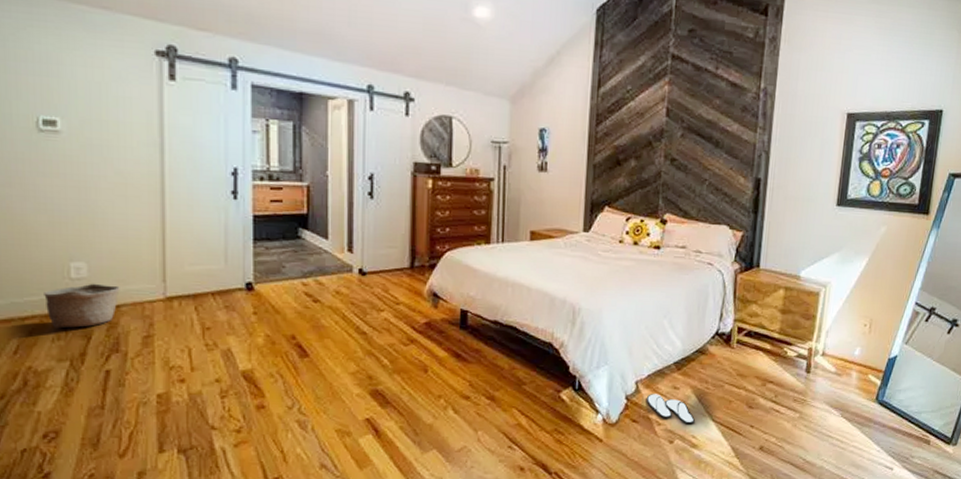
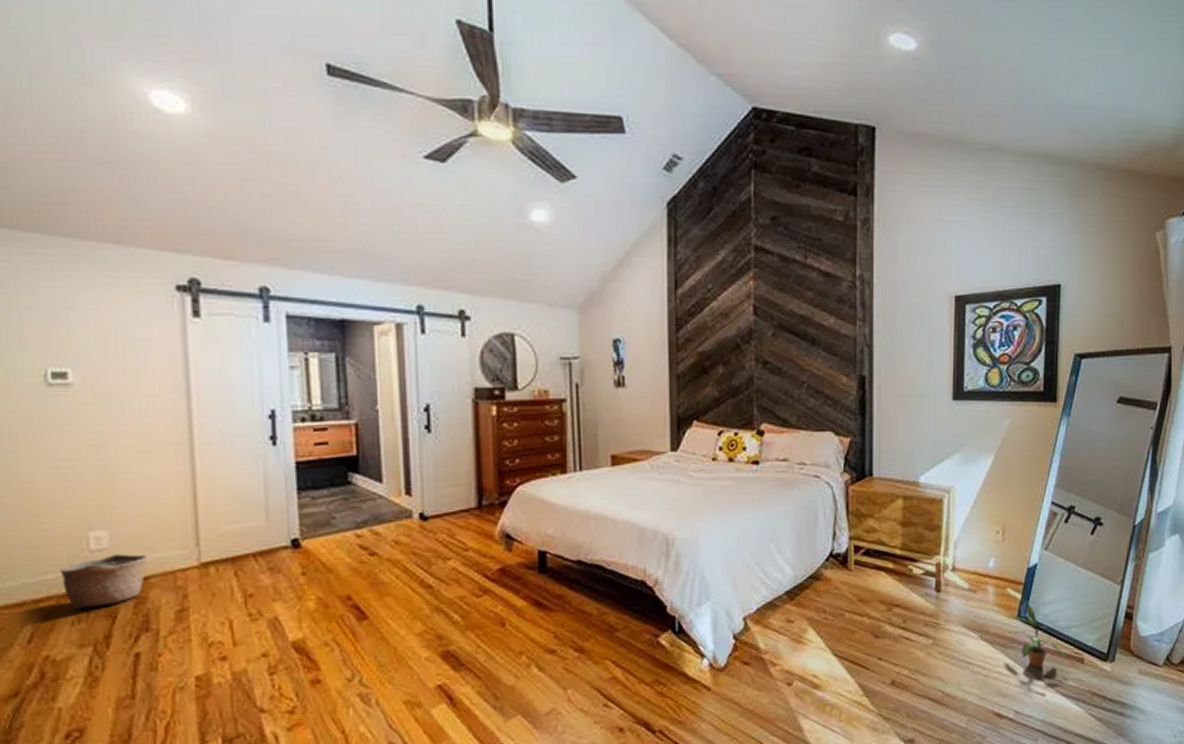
slippers: present [646,394,695,425] -> none [757,630,814,663]
potted plant: none [866,388,915,446] -> present [1009,602,1067,668]

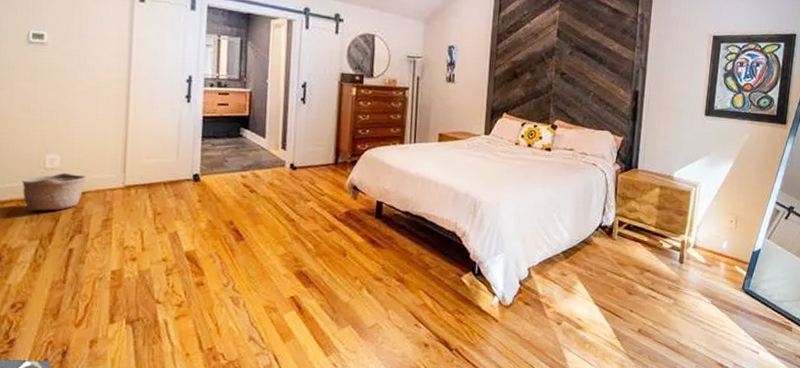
potted plant: present [1009,602,1067,668] -> none [734,278,778,331]

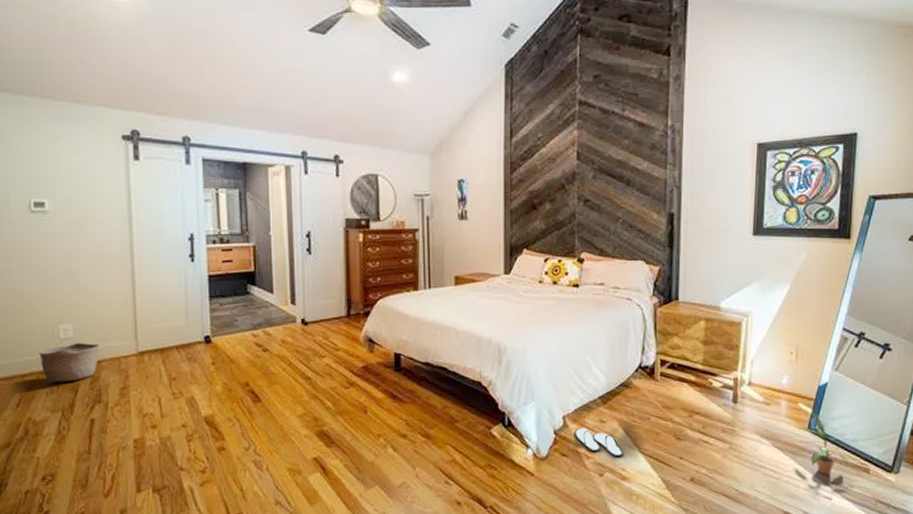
slippers: none [537,279,580,308] -> present [574,428,623,458]
potted plant: none [734,278,778,331] -> present [799,416,853,475]

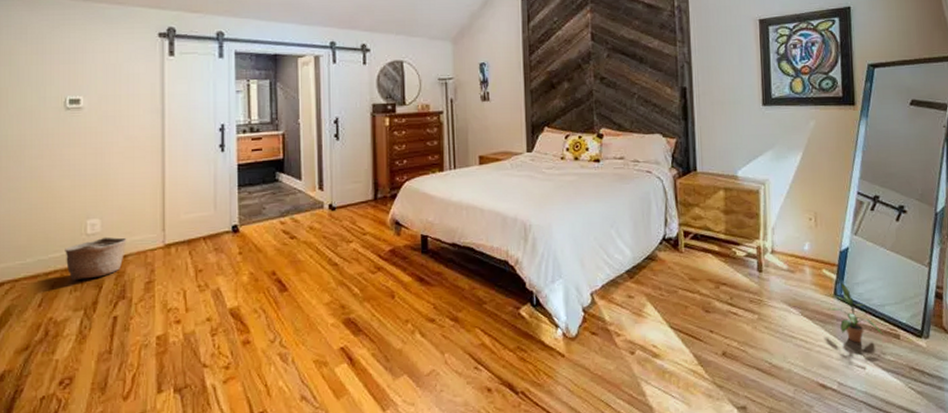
slippers: present [574,428,623,458] -> none [602,304,653,334]

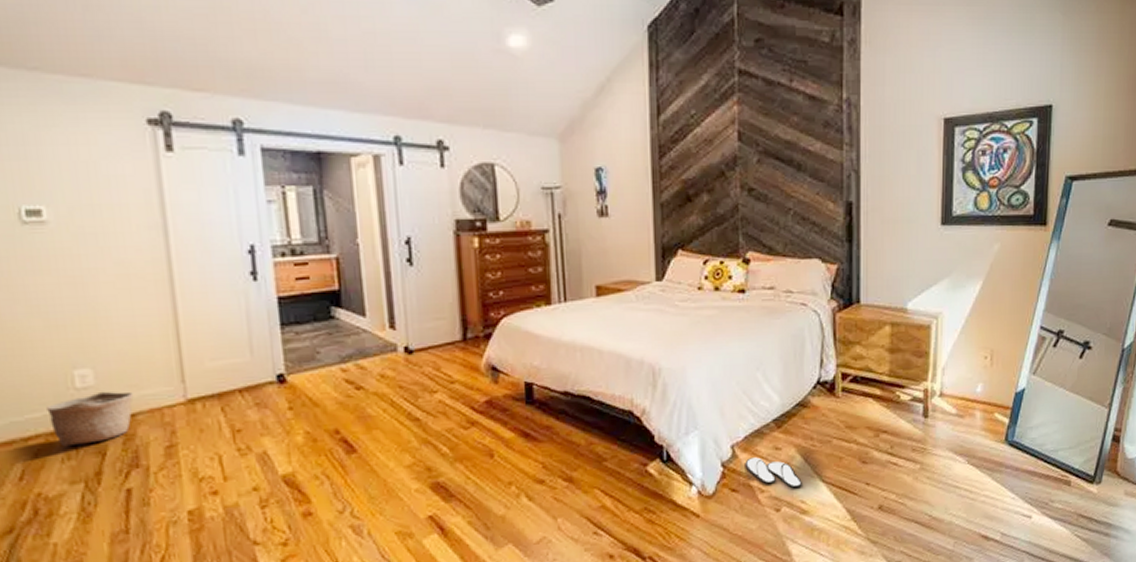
slippers: none [602,304,653,334] -> present [745,457,802,489]
potted plant: present [827,282,883,343] -> none [996,426,1053,491]

